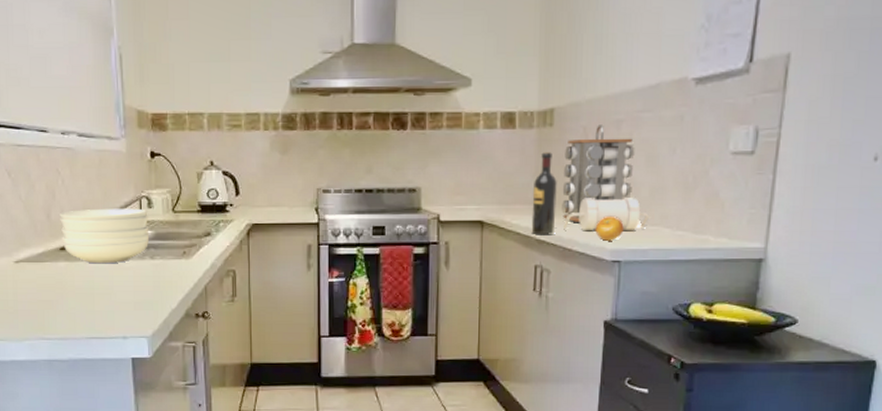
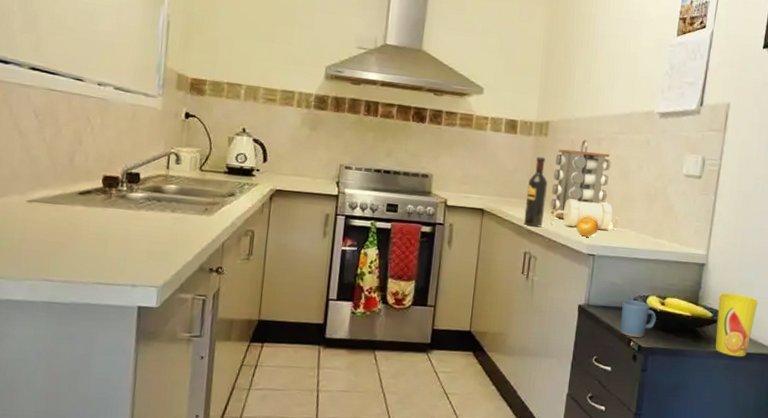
bowl: present [60,208,150,264] -> none [82,158,175,213]
mug: none [657,310,702,354] -> present [620,300,656,338]
cup: none [779,291,837,368] -> present [715,292,758,357]

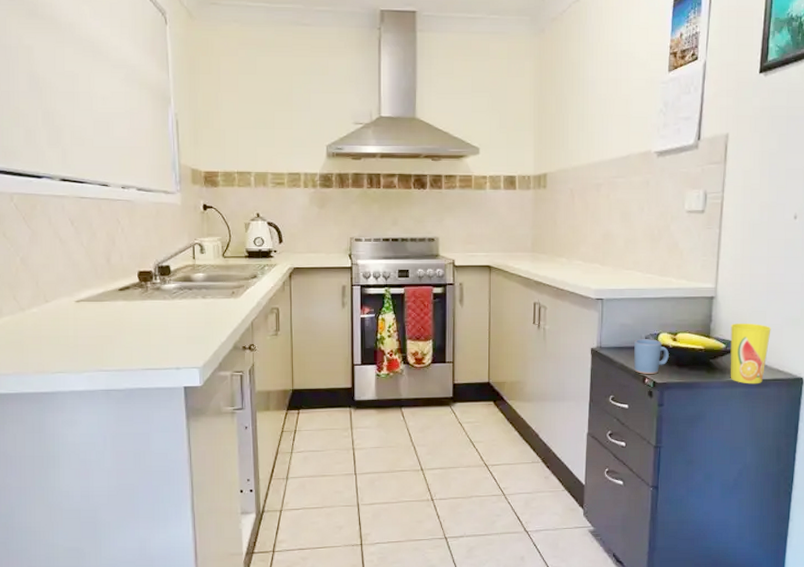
wine bottle: present [523,157,548,227] -> none [530,209,550,278]
spice rack: present [549,139,610,220] -> none [555,187,611,268]
paper towel holder: present [549,199,619,230] -> none [556,247,624,273]
fruit: present [575,215,599,237] -> none [582,261,605,282]

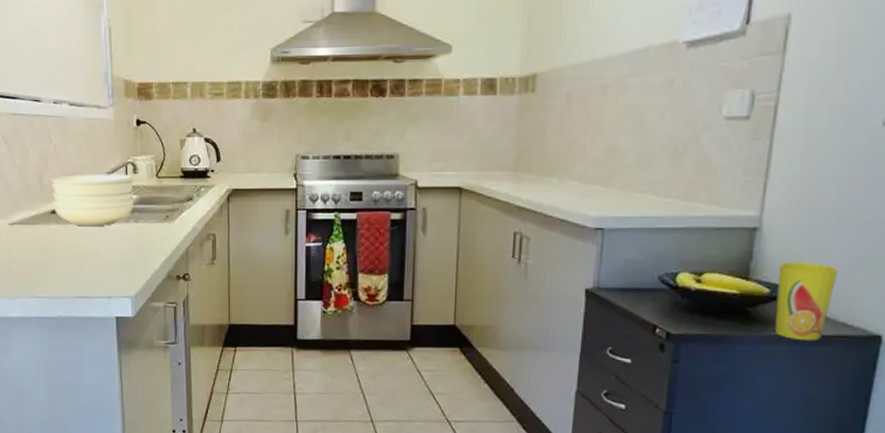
bowl: none [119,254,202,303] -> present [51,174,134,227]
mug: present [634,339,669,375] -> none [641,279,690,324]

